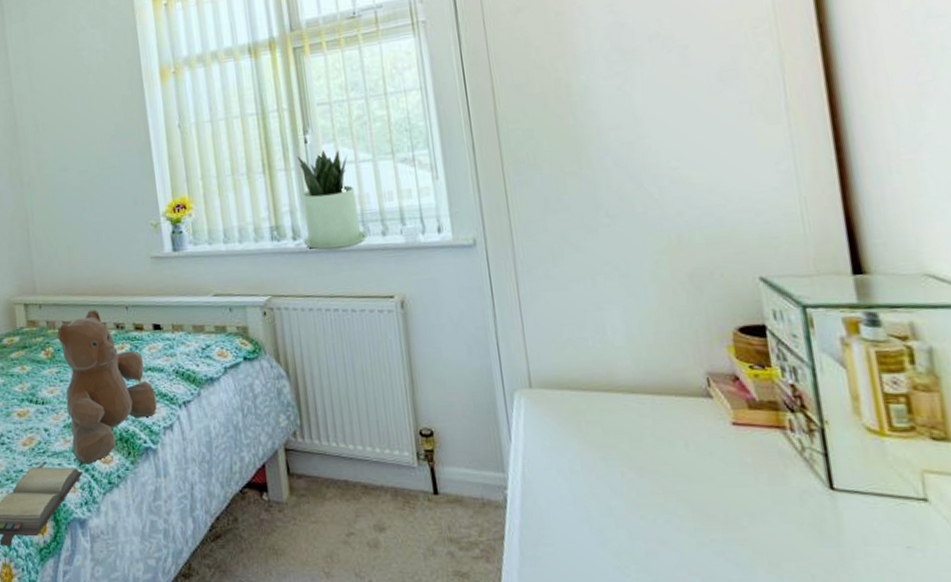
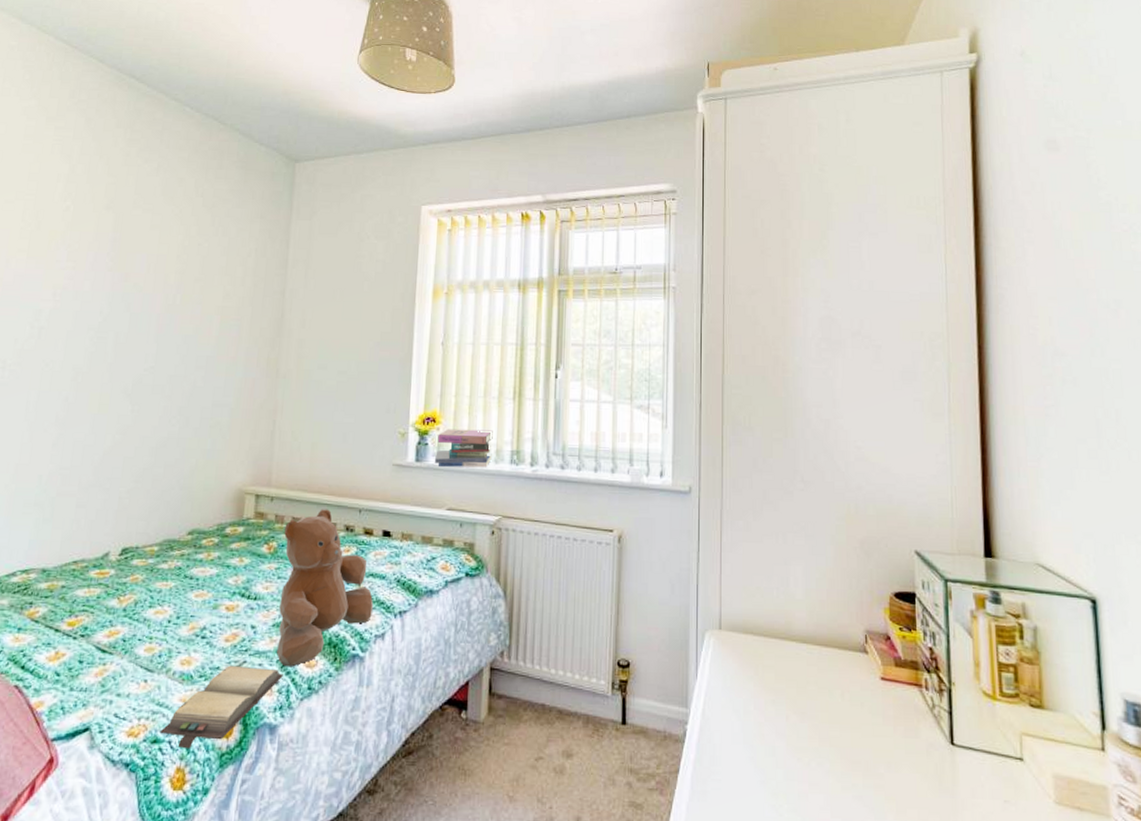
books: none [191,208,251,254] -> present [434,428,493,468]
planter: present [296,150,368,251] -> none [539,386,598,480]

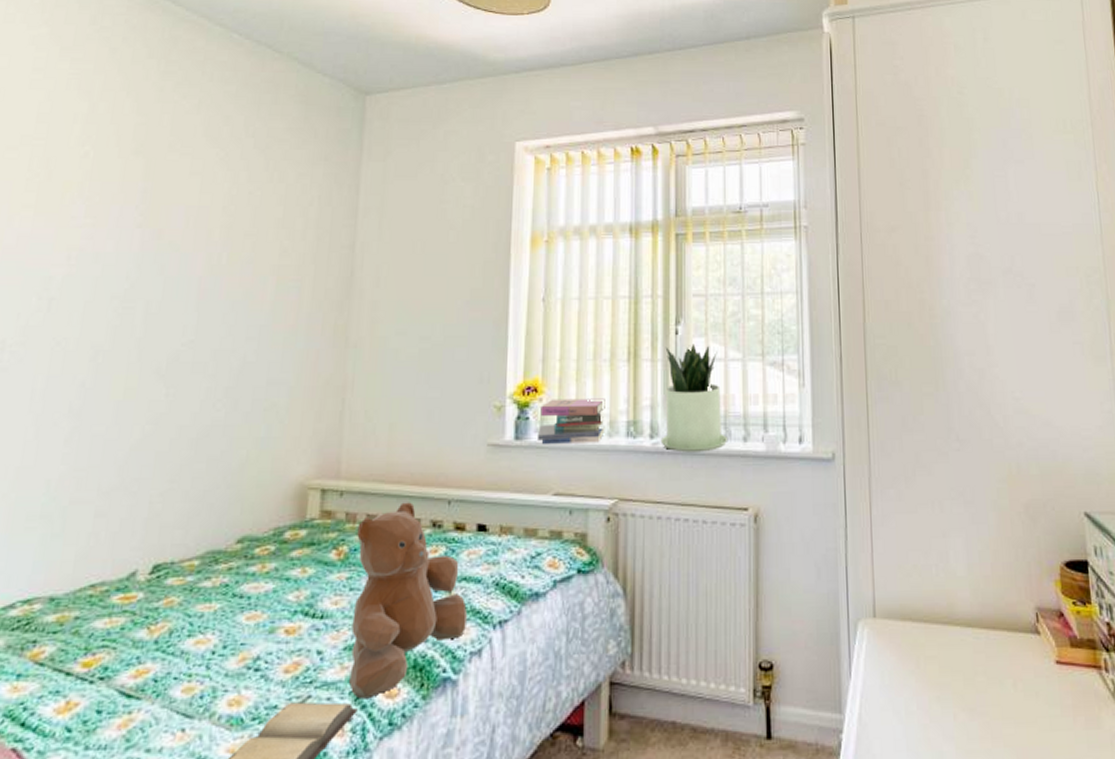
planter: none [539,386,598,480] -> present [660,344,728,453]

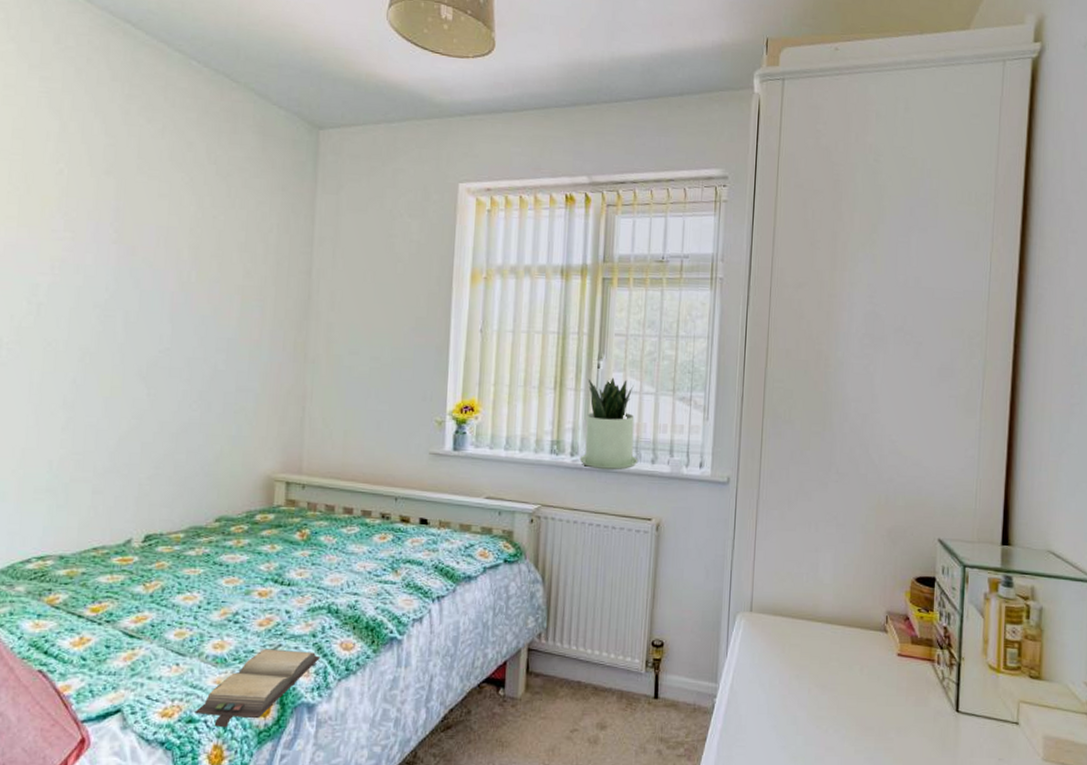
teddy bear: present [349,502,468,700] -> none [313,497,411,650]
books: present [536,398,605,445] -> none [472,418,533,457]

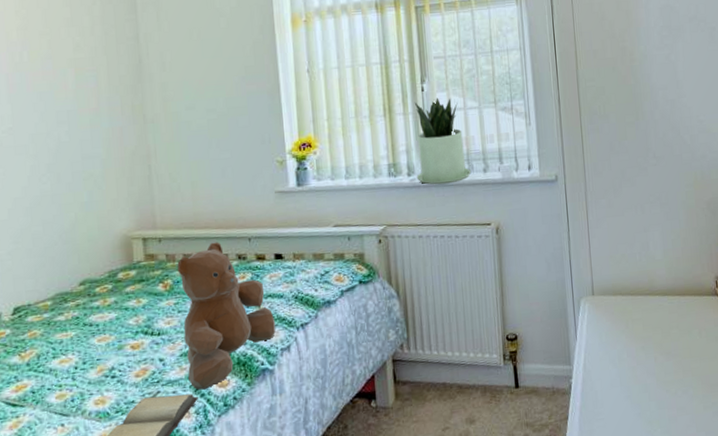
teddy bear: none [313,497,411,650] -> present [177,242,276,390]

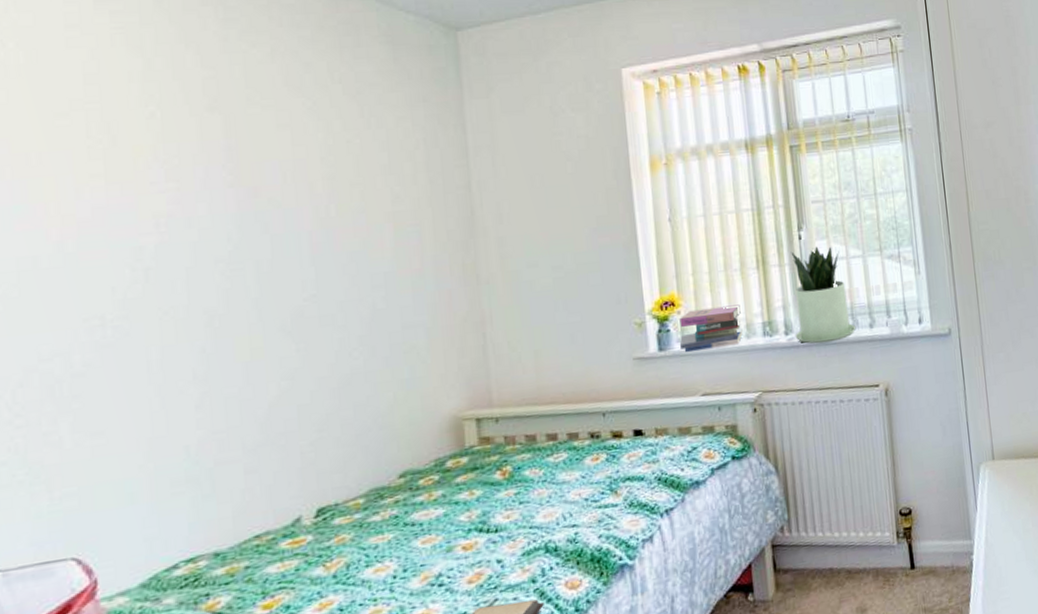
teddy bear: present [177,242,276,390] -> none [518,419,636,595]
books: none [315,147,371,189] -> present [679,304,743,353]

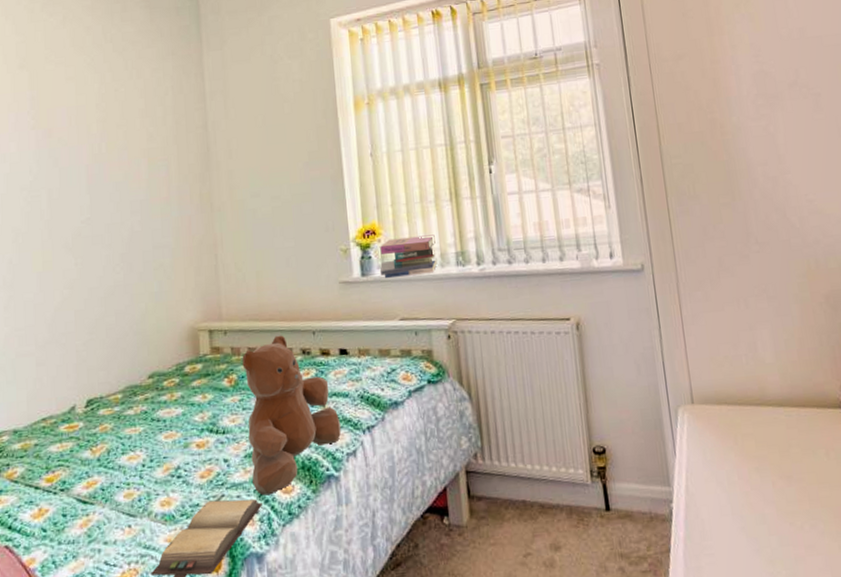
teddy bear: none [518,419,636,595] -> present [242,335,342,496]
planter: present [790,246,856,344] -> none [482,180,546,275]

